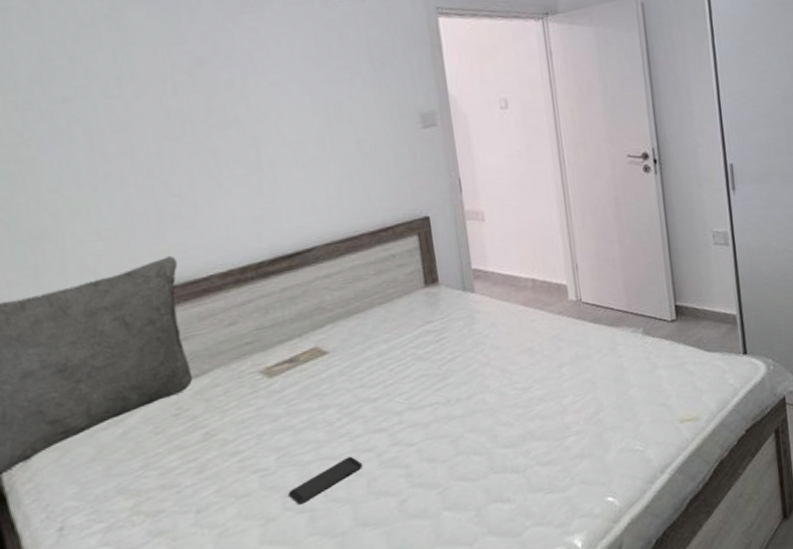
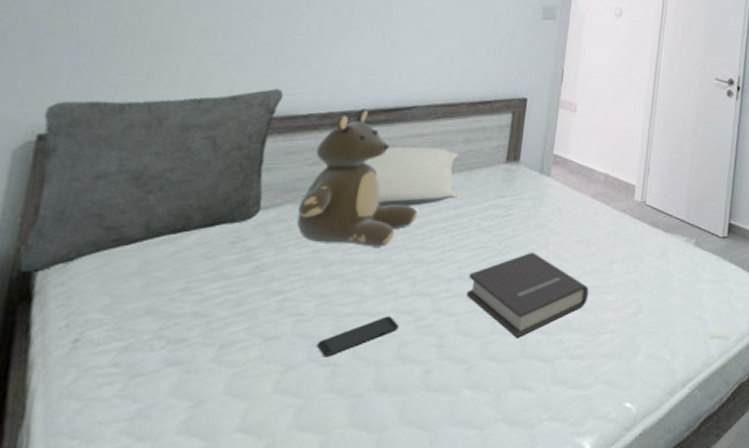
teddy bear: none [227,259,350,401] -> present [296,108,418,247]
pillow: none [279,284,385,355] -> present [364,146,459,207]
book: none [417,370,545,456] -> present [466,252,589,338]

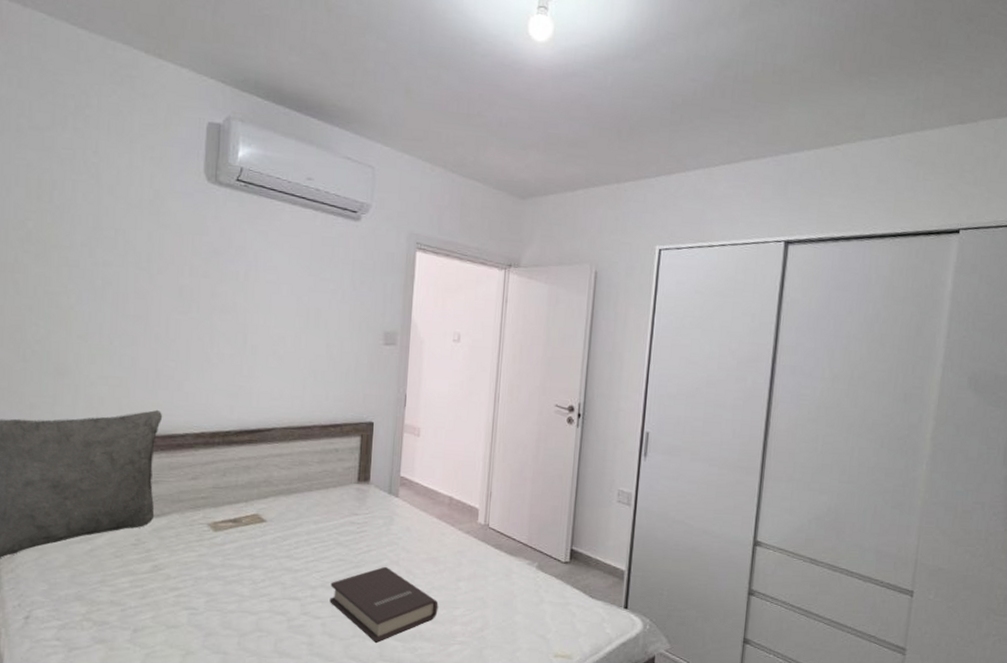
teddy bear: present [296,108,418,247] -> none [183,429,283,555]
mobile phone: present [317,316,399,358] -> none [209,615,274,646]
pillow: present [364,146,459,207] -> none [234,465,317,520]

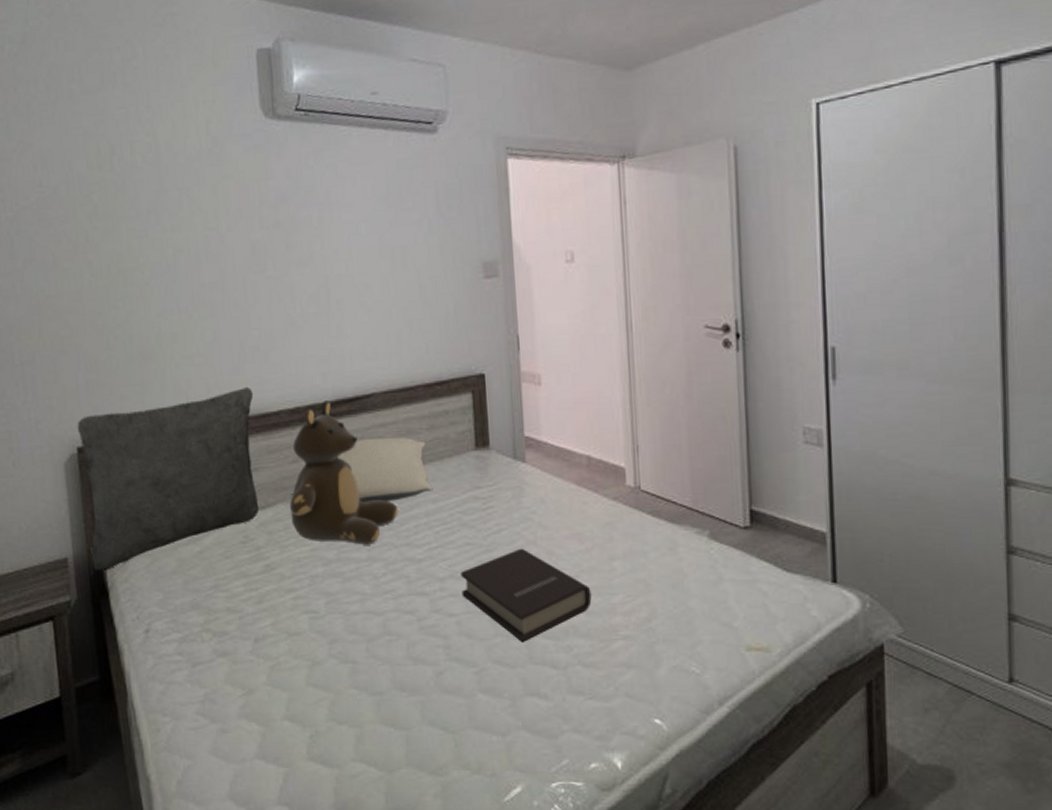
teddy bear: none [183,429,283,555] -> present [290,400,399,545]
pillow: none [234,465,317,520] -> present [337,437,433,504]

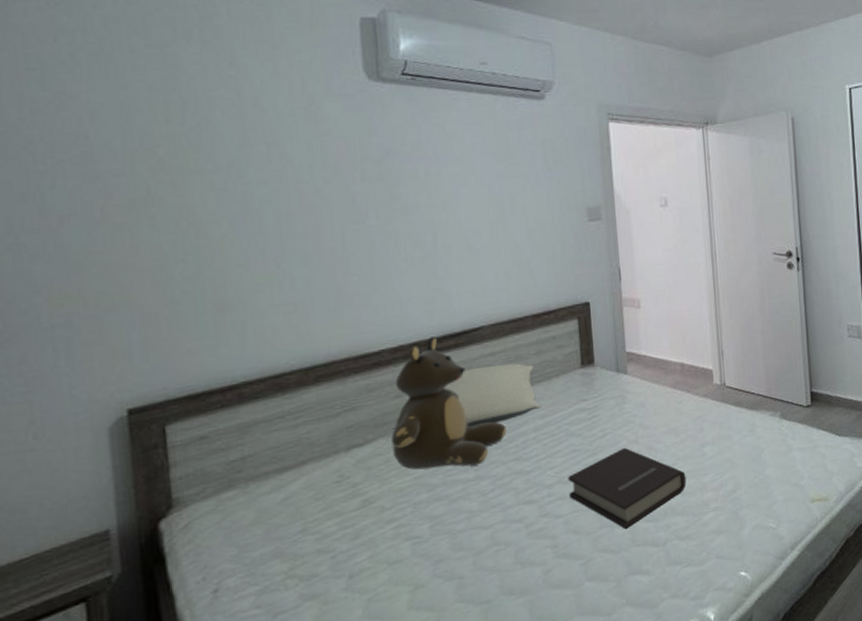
pillow: present [77,386,260,571] -> none [128,330,357,538]

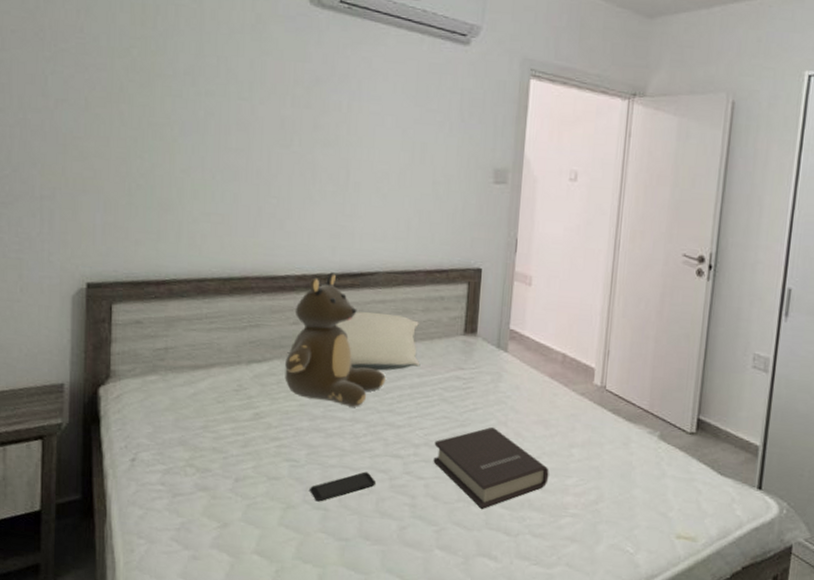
mobile phone: none [439,526,511,572] -> present [310,471,375,502]

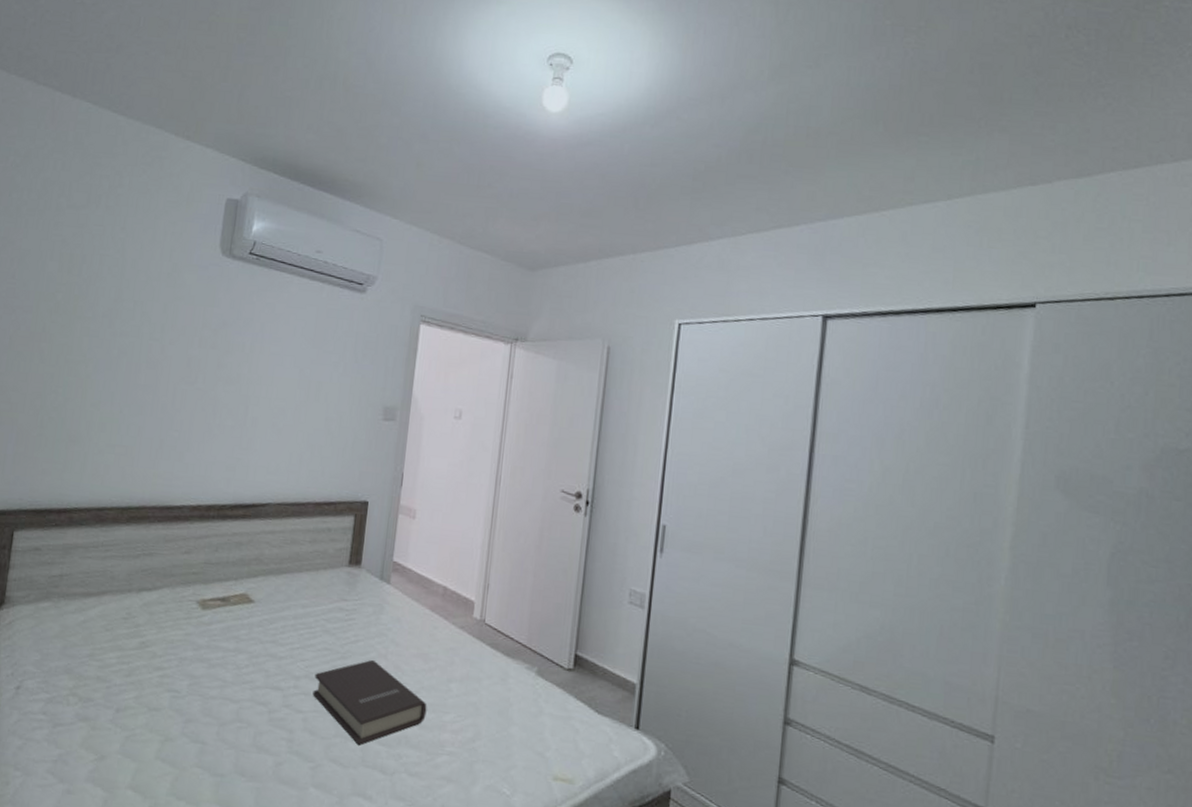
teddy bear: present [285,272,386,407] -> none [172,503,271,638]
mobile phone: present [310,471,375,502] -> none [189,704,255,735]
pillow: present [336,311,421,371] -> none [226,542,306,601]

